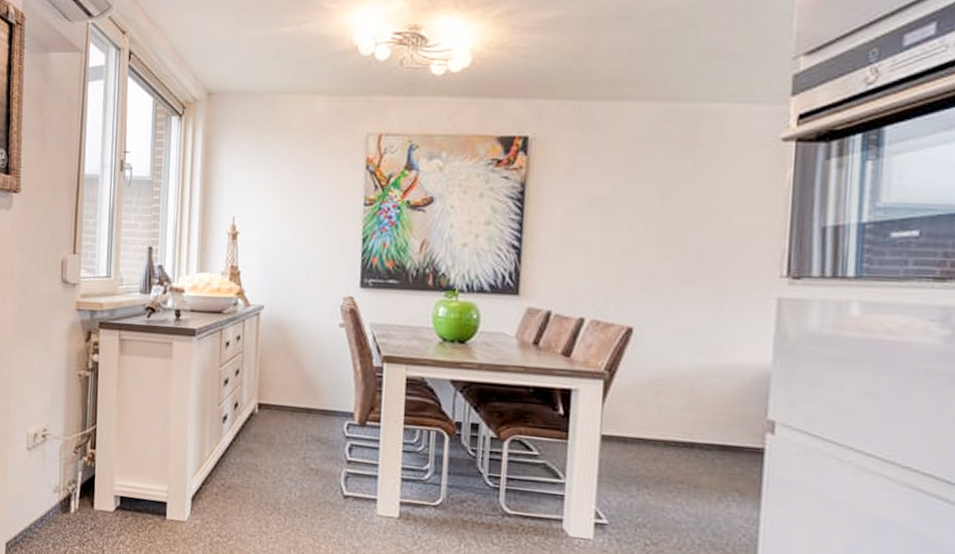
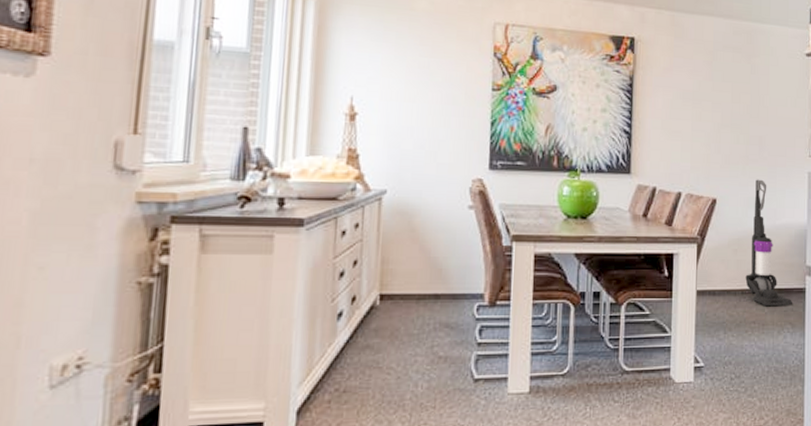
vacuum cleaner: none [671,305,742,468] -> present [745,179,792,307]

